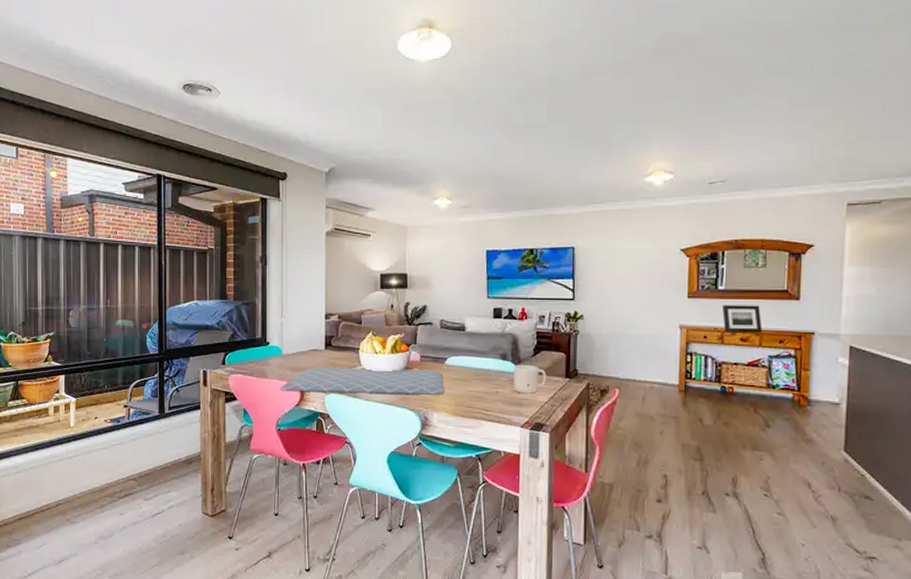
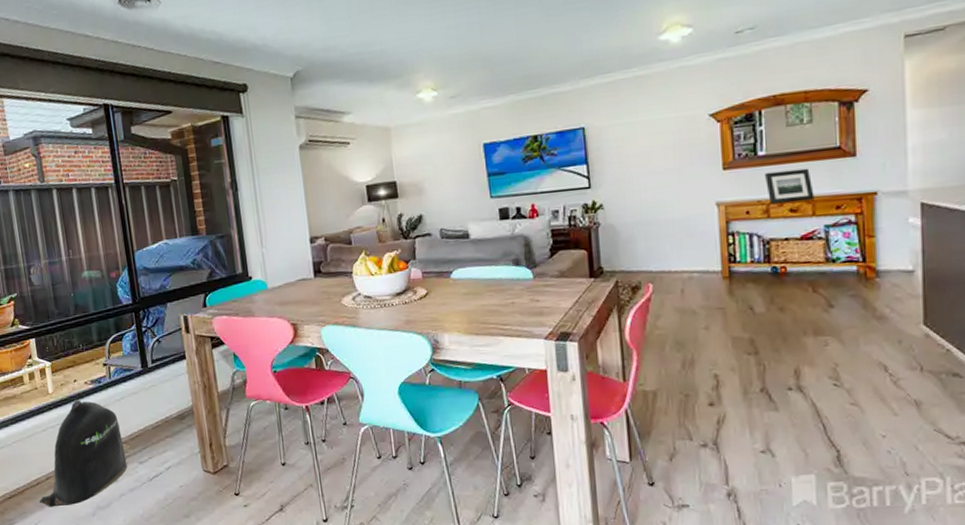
backpack: none [46,434,133,532] -> present [38,399,128,507]
placemat: present [279,367,445,395] -> none [269,286,454,328]
mug: present [513,364,546,394] -> none [528,268,568,301]

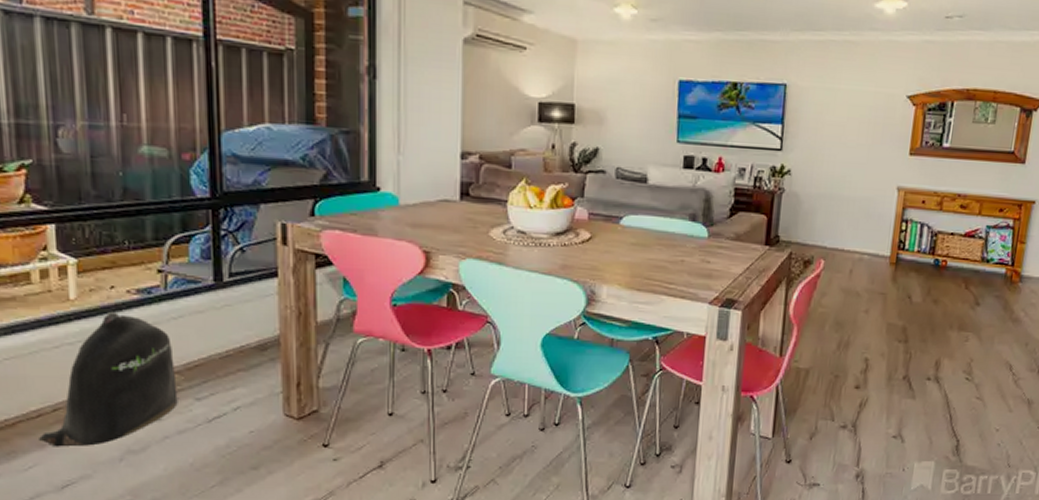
picture frame: present [765,168,815,204] -> none [944,165,985,200]

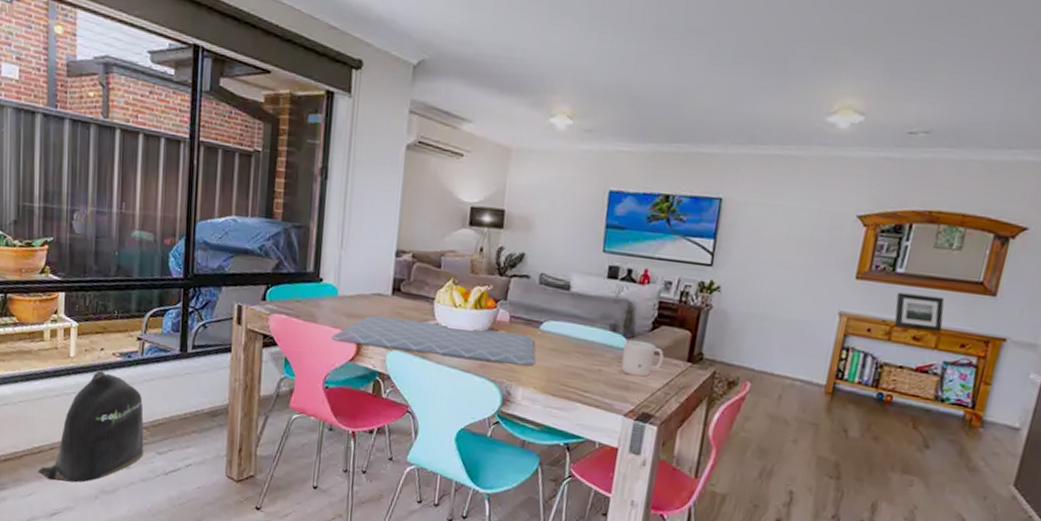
placemat: none [395,223,618,263] -> present [331,315,536,367]
mug: none [703,227,743,264] -> present [621,339,664,377]
picture frame: none [944,165,985,200] -> present [894,292,945,332]

